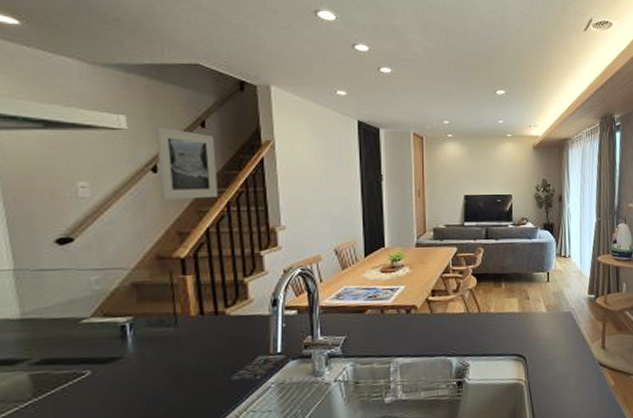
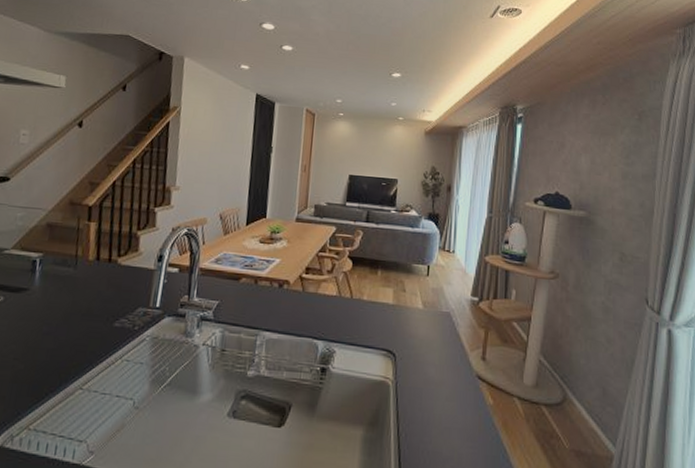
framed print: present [155,127,219,200] -> none [81,88,132,154]

